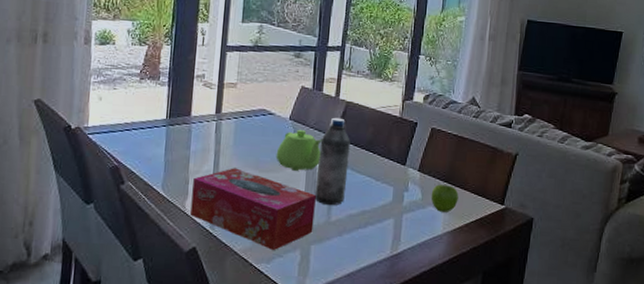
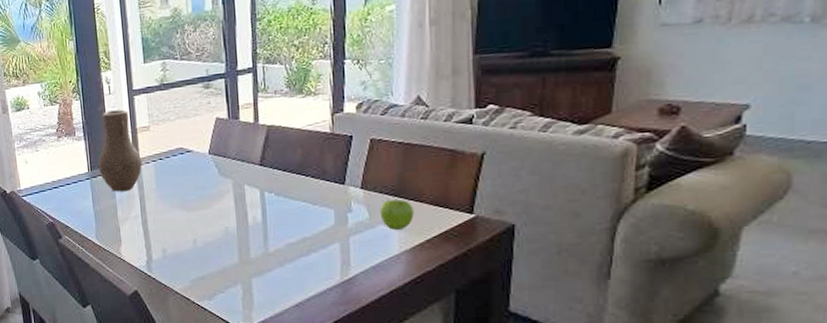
vase: none [177,61,224,144] -> present [98,109,142,192]
tissue box: present [190,168,316,250] -> none [124,210,252,286]
teapot: present [276,129,322,171] -> none [200,162,248,206]
water bottle: present [314,117,351,205] -> none [245,144,281,236]

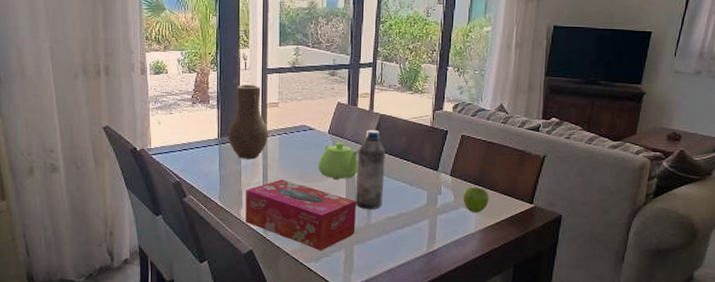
tissue box: none [124,210,252,286] -> present [245,179,356,250]
teapot: none [200,162,248,206] -> present [318,142,359,180]
water bottle: none [245,144,281,236] -> present [355,129,385,209]

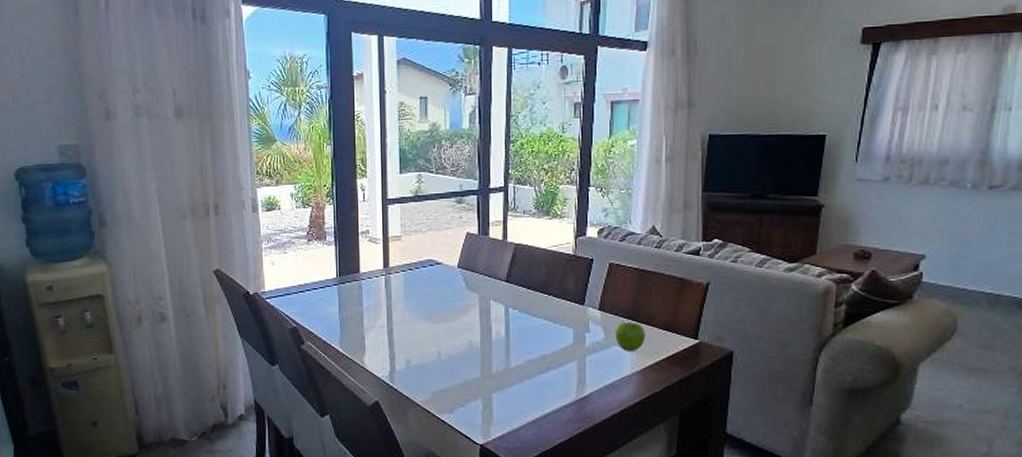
vase: present [227,85,268,159] -> none [347,217,391,300]
tissue box: present [245,179,356,250] -> none [369,321,493,400]
teapot: present [318,142,359,180] -> none [447,276,493,319]
water bottle: present [355,129,385,209] -> none [491,261,523,351]

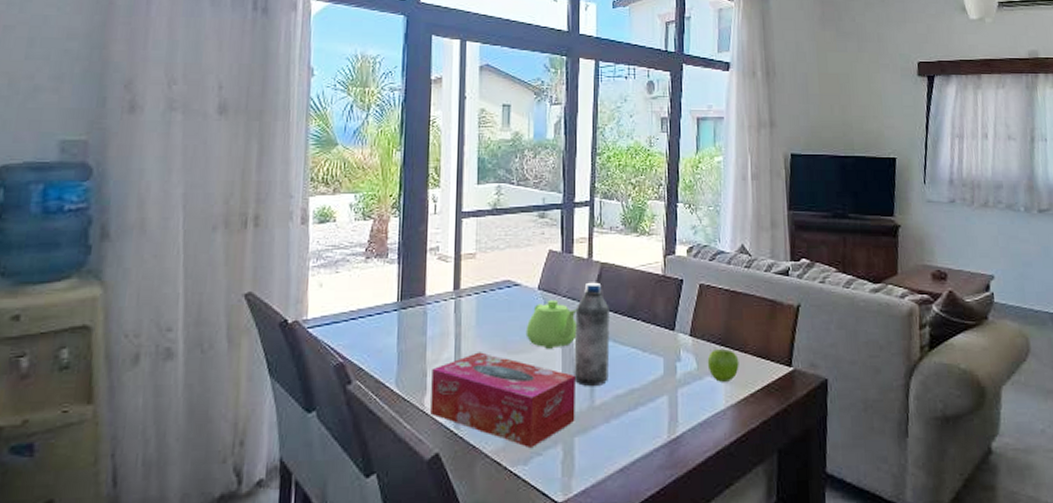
tissue box: none [369,321,493,400] -> present [430,352,575,447]
teapot: none [447,276,493,319] -> present [525,299,577,349]
water bottle: none [491,261,523,351] -> present [574,282,610,386]

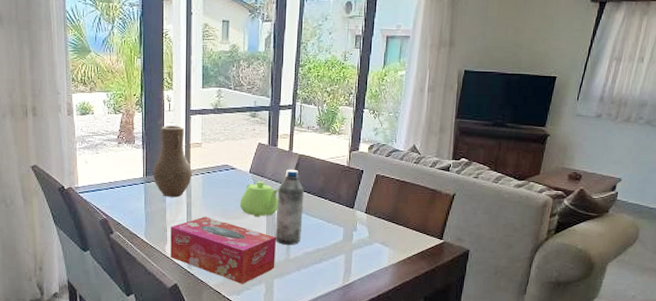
vase: none [410,232,462,328] -> present [152,125,192,198]
fruit: present [707,349,739,382] -> none [377,224,402,248]

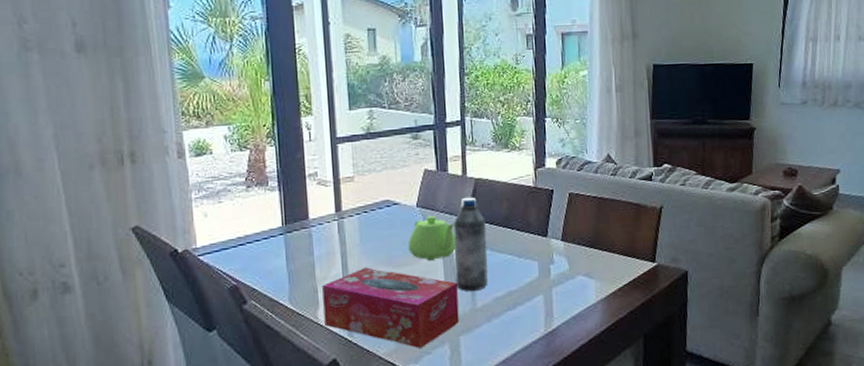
vase: present [152,125,192,198] -> none [294,158,345,249]

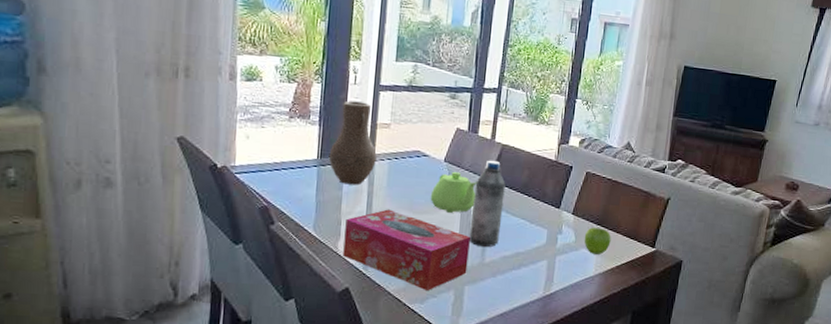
vase: none [294,158,345,249] -> present [328,100,377,185]
fruit: none [578,250,608,280] -> present [584,227,611,255]

